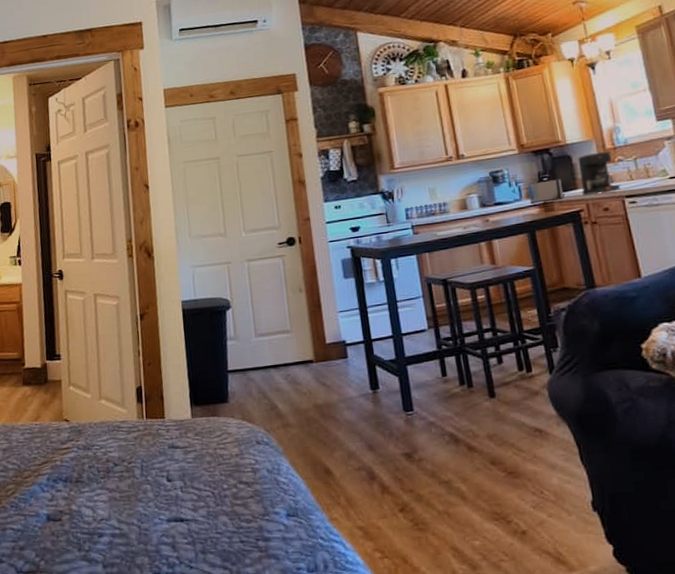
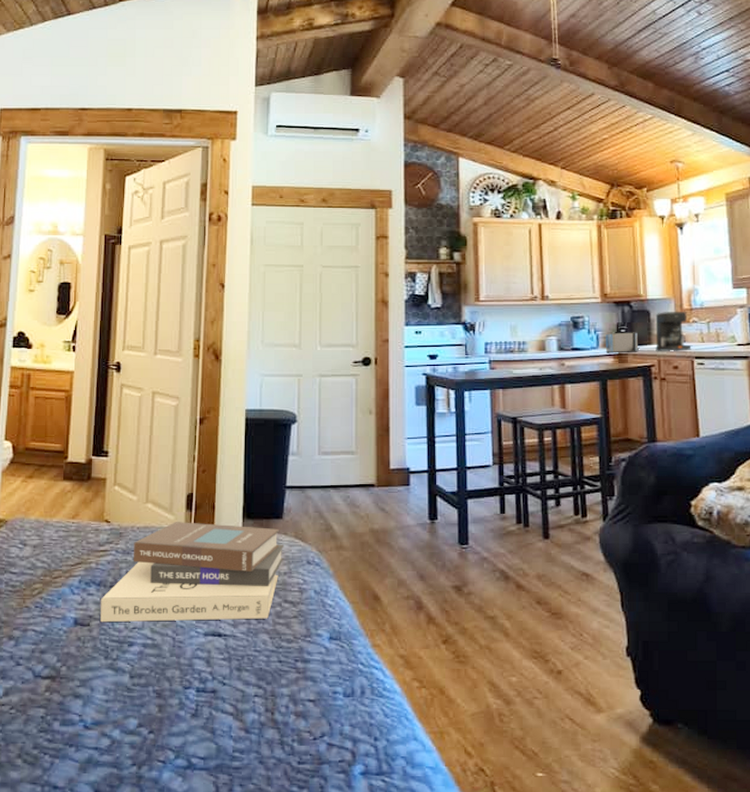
books: none [69,412,234,517] -> present [101,522,285,623]

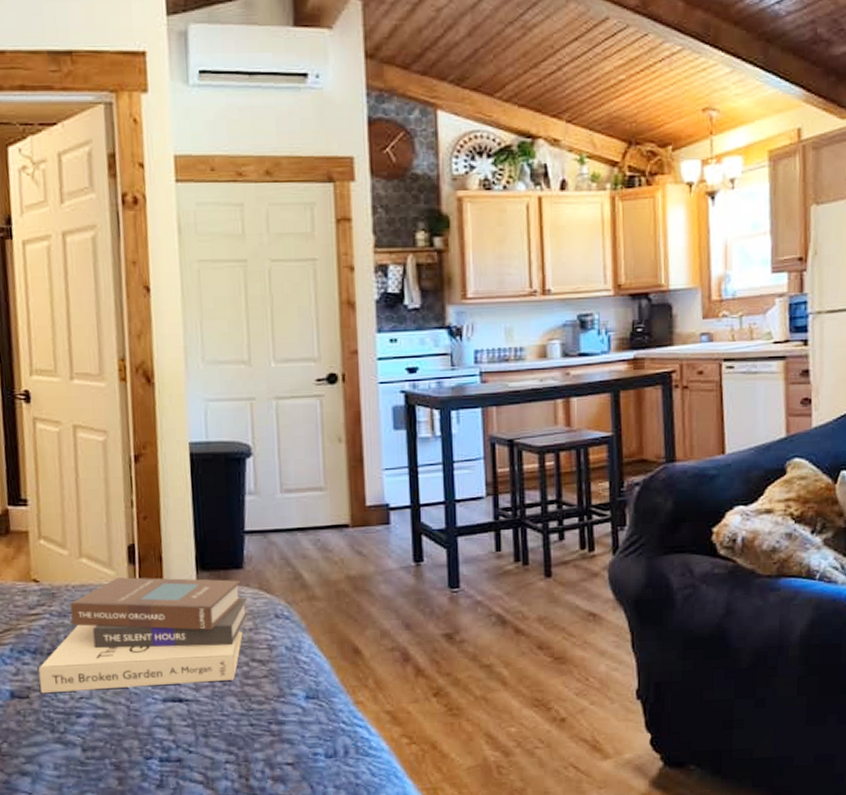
toaster: present [605,332,639,353] -> none [618,331,658,358]
coffee maker: present [655,311,692,351] -> none [677,303,720,354]

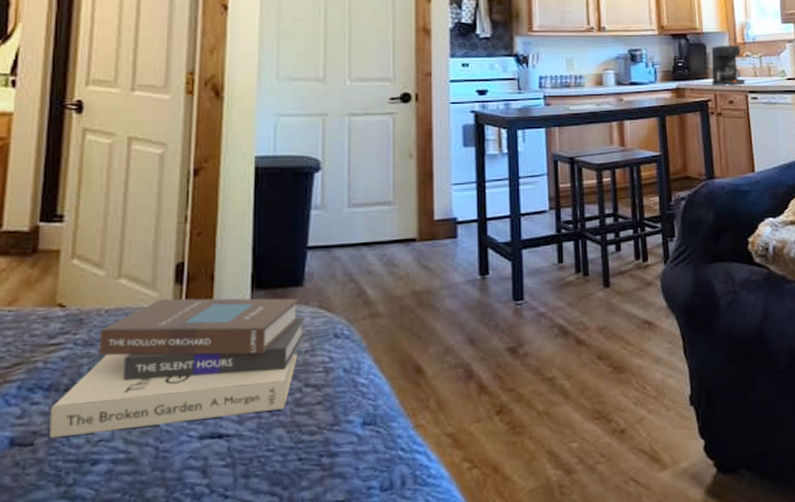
coffee maker: none [677,303,720,354] -> present [711,45,746,86]

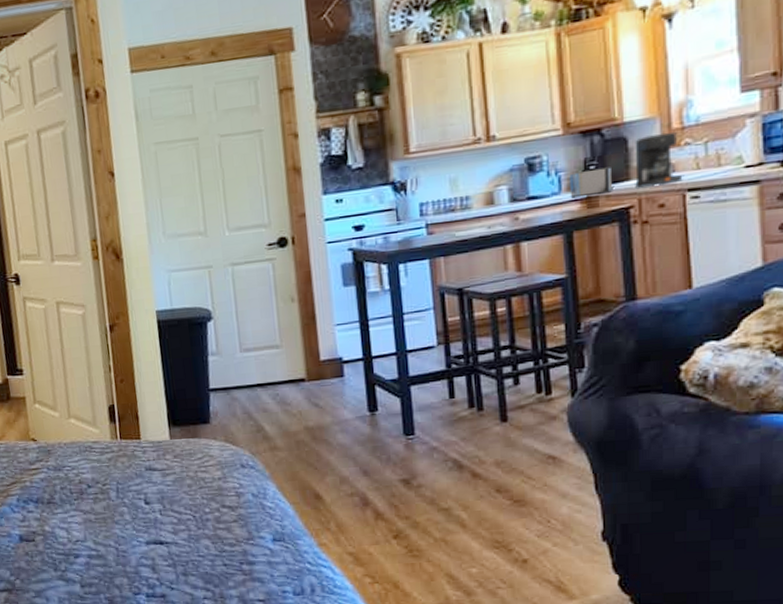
books: present [50,298,306,439] -> none [41,433,216,538]
toaster: none [663,66,696,88] -> present [569,167,613,199]

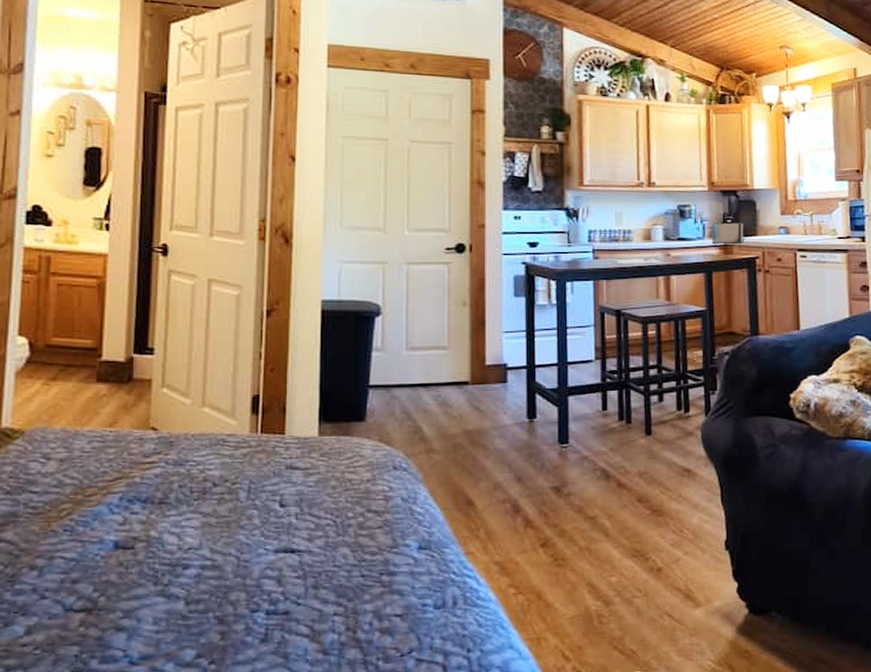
coffee maker: present [635,131,683,188] -> none [760,202,795,243]

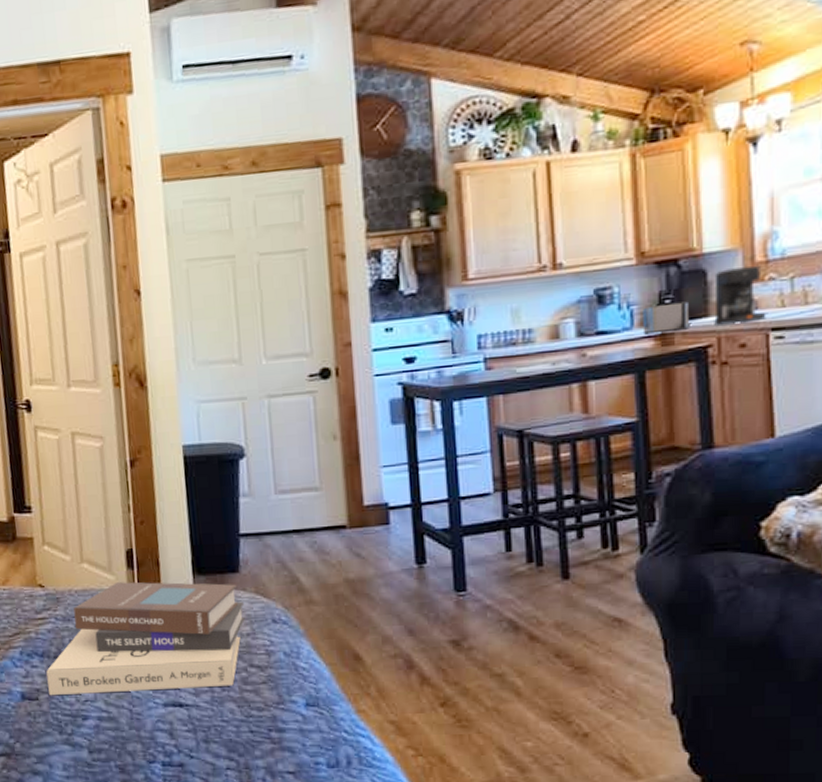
books: none [148,427,368,544] -> present [46,582,245,696]
coffee maker: none [760,202,795,243] -> present [714,265,766,326]

